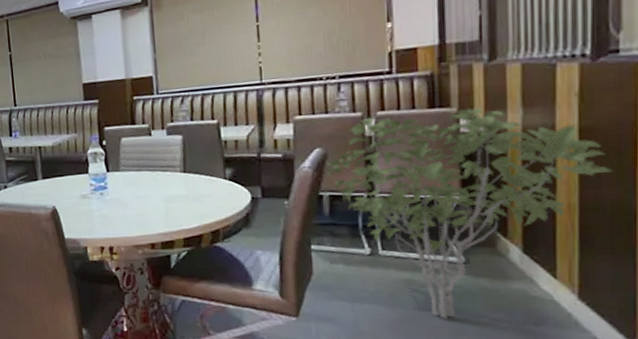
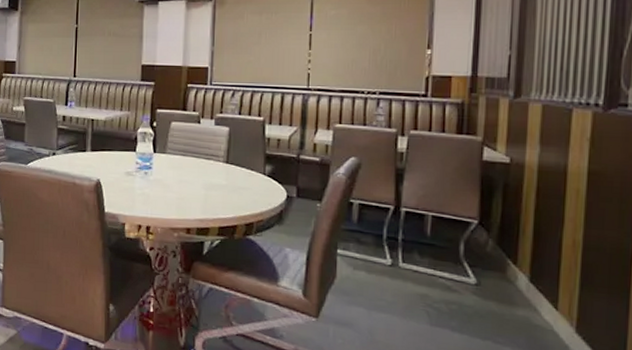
shrub: present [326,106,613,319] -> none [358,134,615,337]

